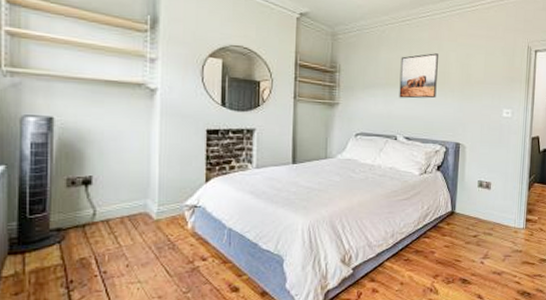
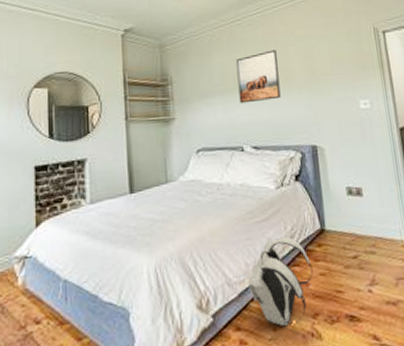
backpack: none [385,214,440,282] -> present [248,236,313,327]

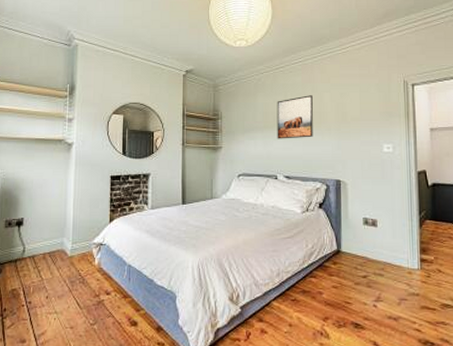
backpack: present [248,236,313,327] -> none [272,252,327,324]

